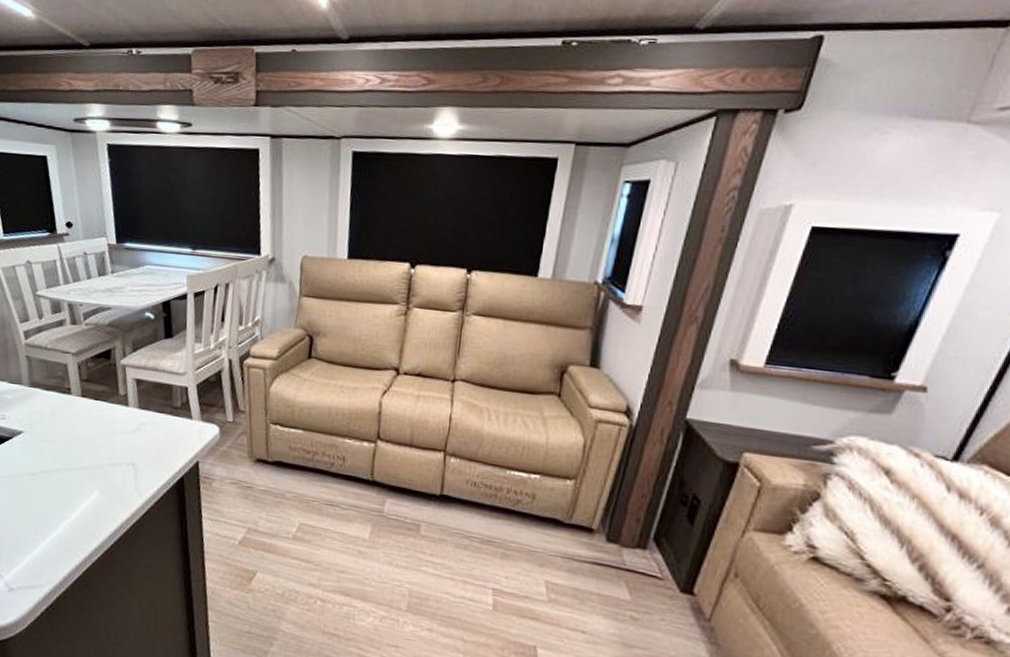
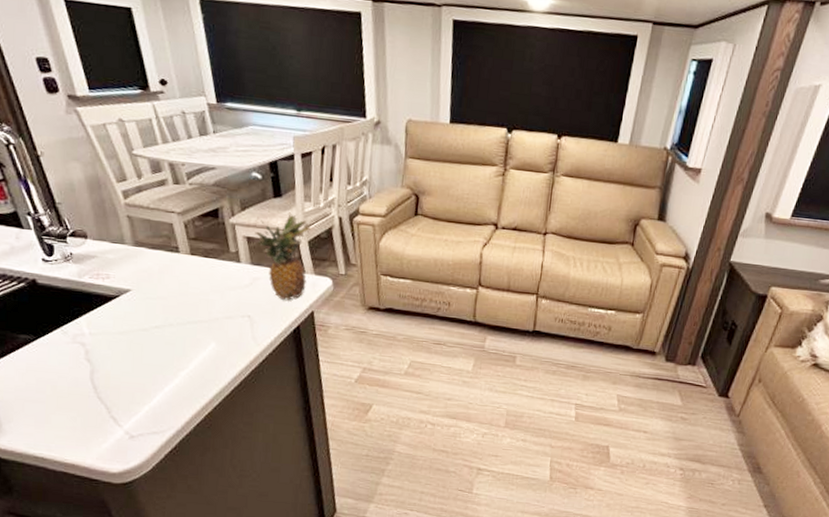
fruit: none [144,353,201,449] -> present [255,212,312,300]

